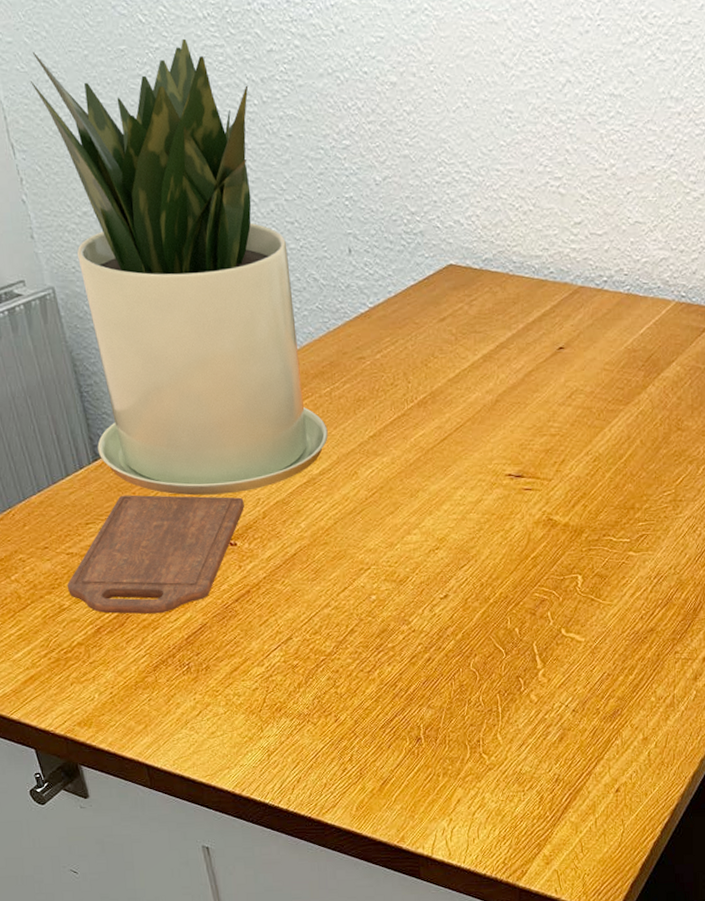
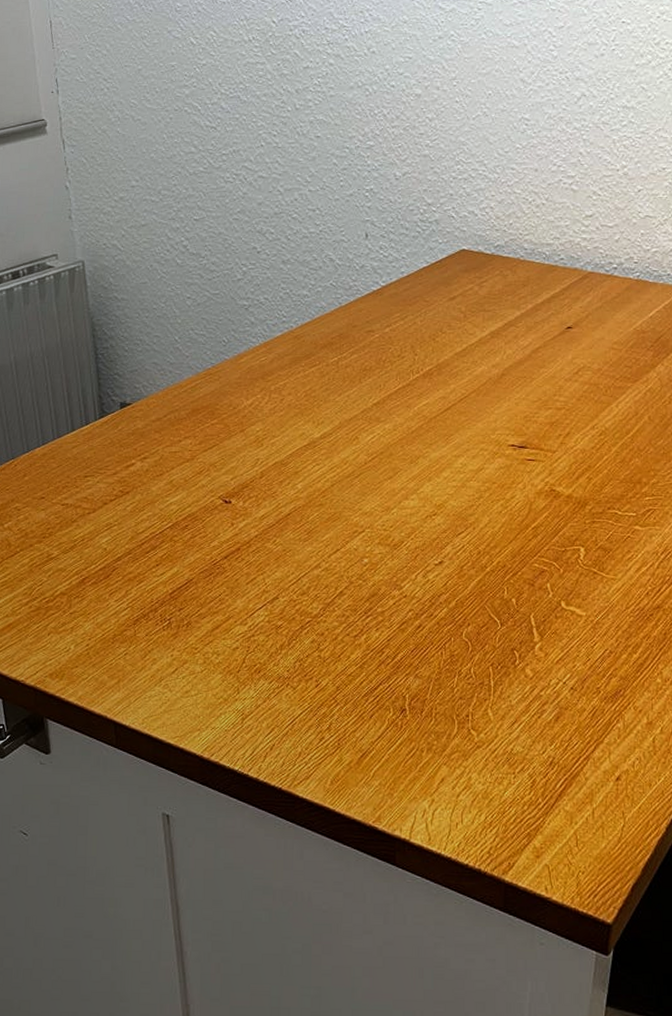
planter: present [30,38,328,496] -> none [87,57,332,454]
cutting board: present [67,495,244,614] -> none [58,450,243,567]

